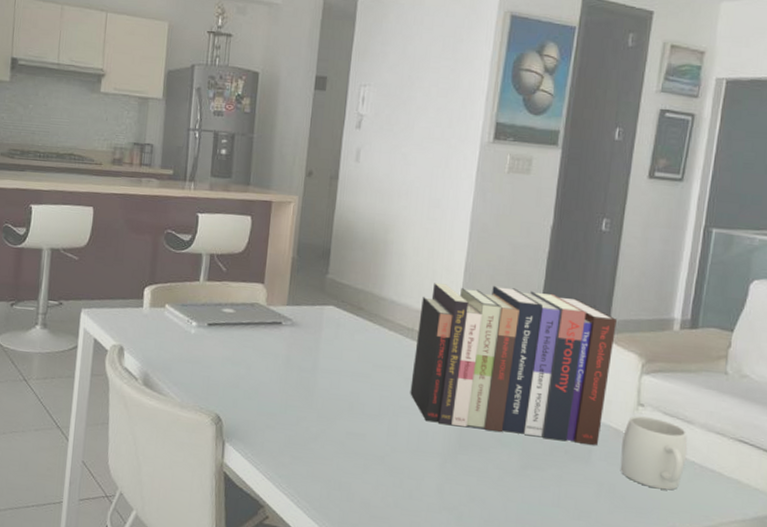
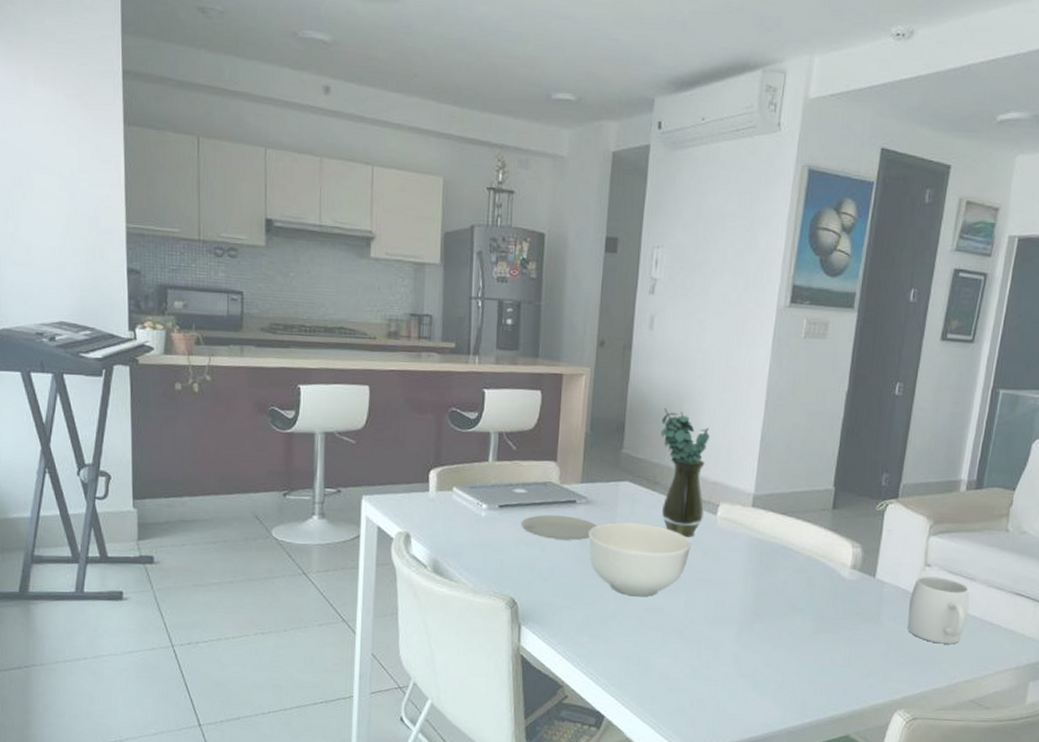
plate: none [228,334,302,361] -> present [521,514,597,541]
bowl: none [293,345,395,421] -> present [588,522,692,597]
vase: none [365,236,414,364] -> present [660,408,710,537]
books: present [410,283,617,445] -> none [707,454,907,606]

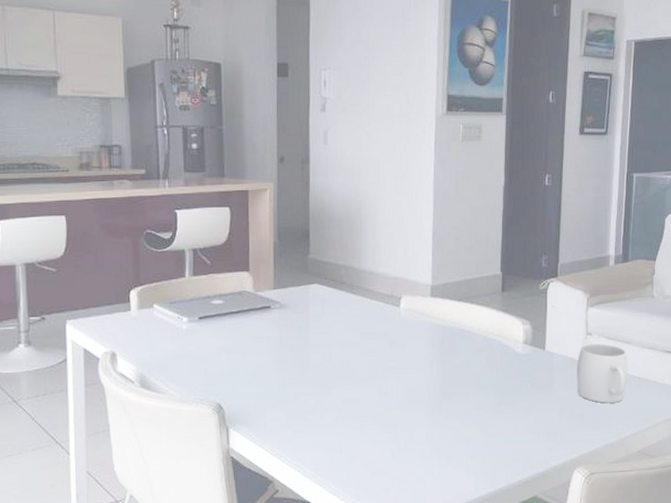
plate: present [521,514,597,541] -> none [221,321,292,344]
bowl: present [588,522,692,597] -> none [285,321,380,390]
vase: present [660,408,710,537] -> none [342,214,388,330]

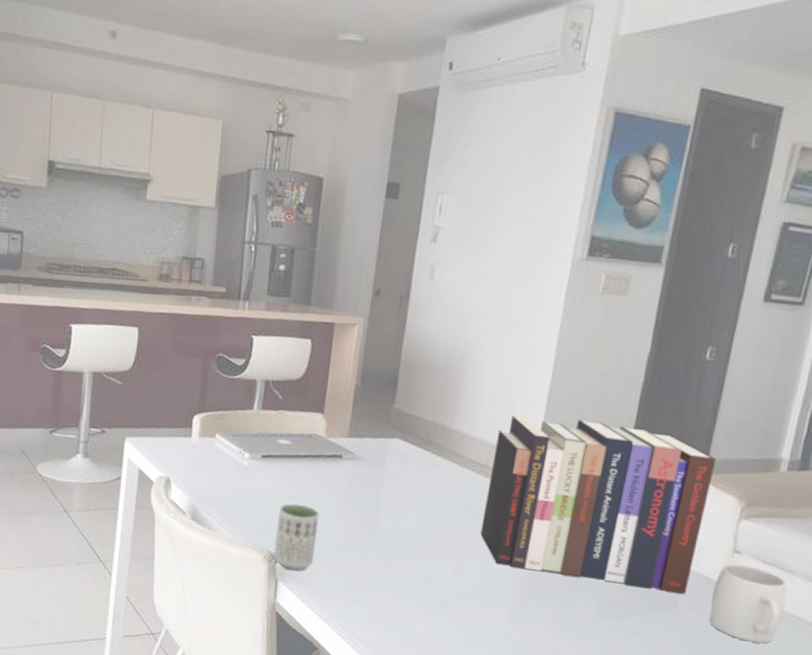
cup: none [221,355,258,416] -> present [273,503,320,571]
books: none [395,245,564,379] -> present [480,415,716,594]

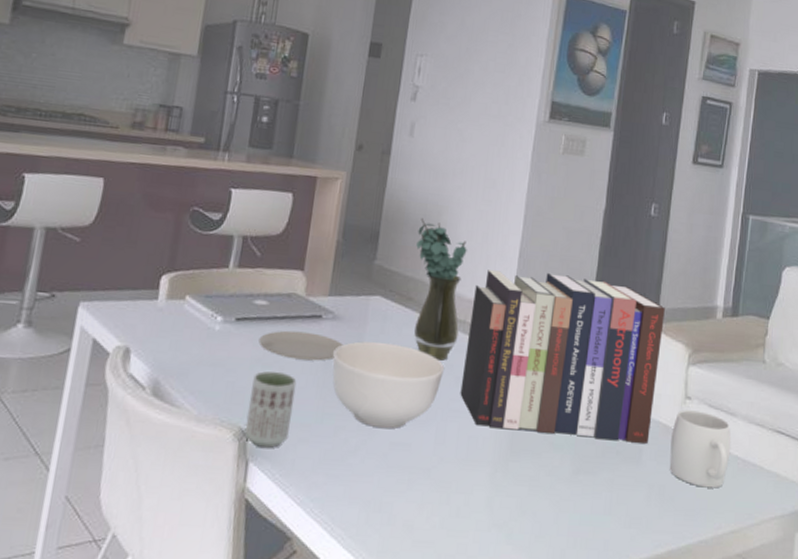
plate: none [283,468,363,497] -> present [259,330,343,361]
bowl: none [353,480,465,562] -> present [332,341,445,429]
vase: none [433,363,490,502] -> present [414,218,467,361]

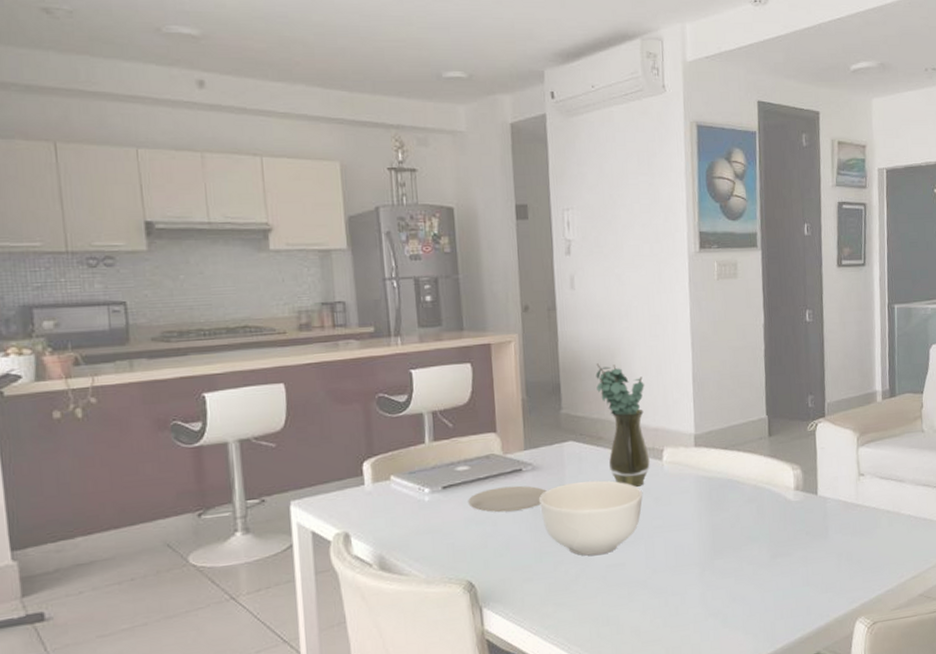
cup: present [244,370,297,448] -> none [470,525,513,594]
books: present [460,270,665,444] -> none [658,388,833,536]
mug: present [669,410,731,488] -> none [851,483,904,547]

